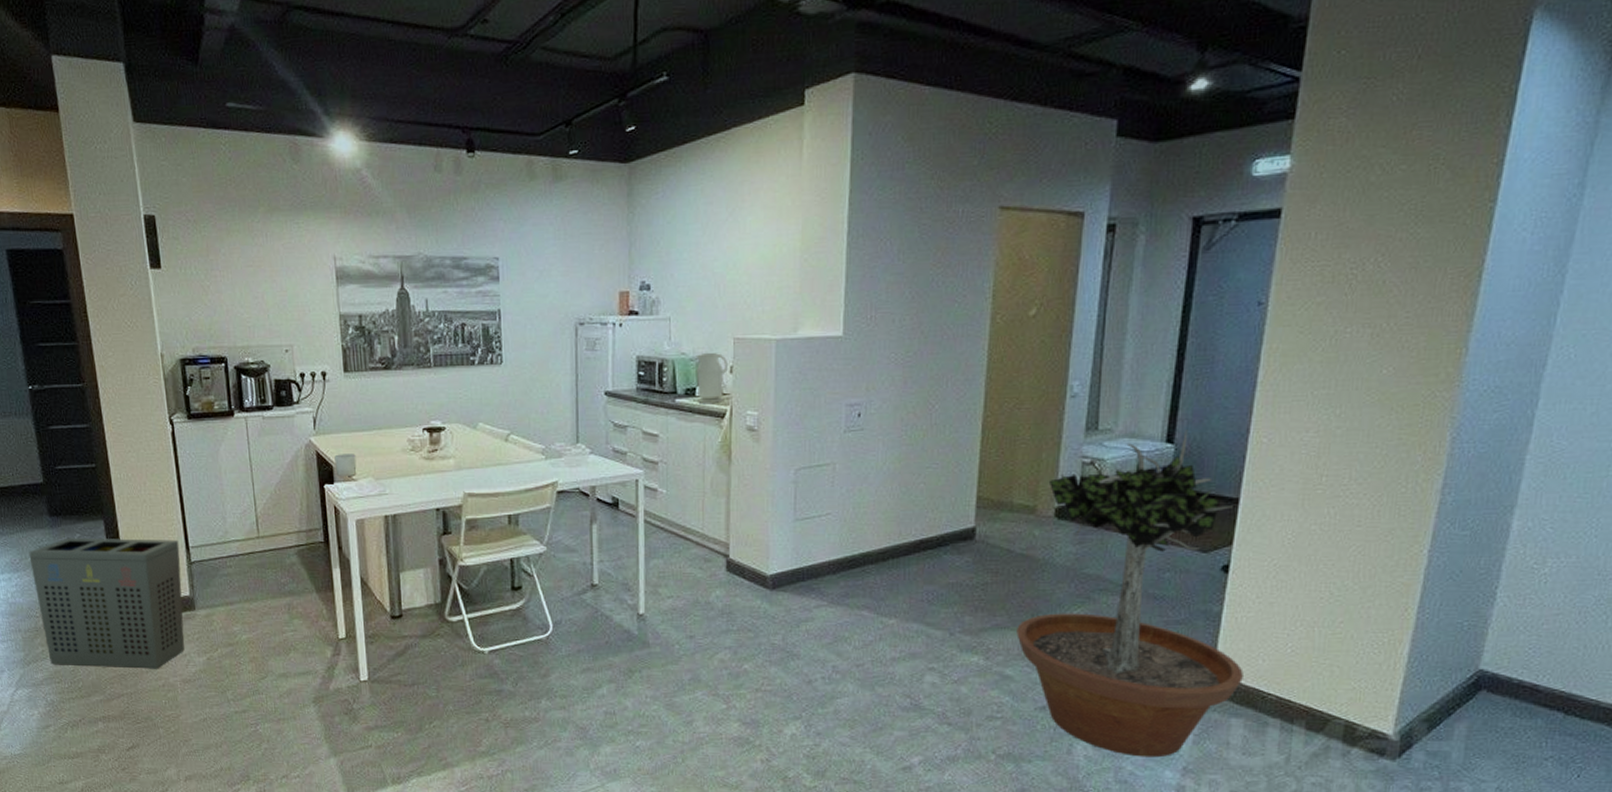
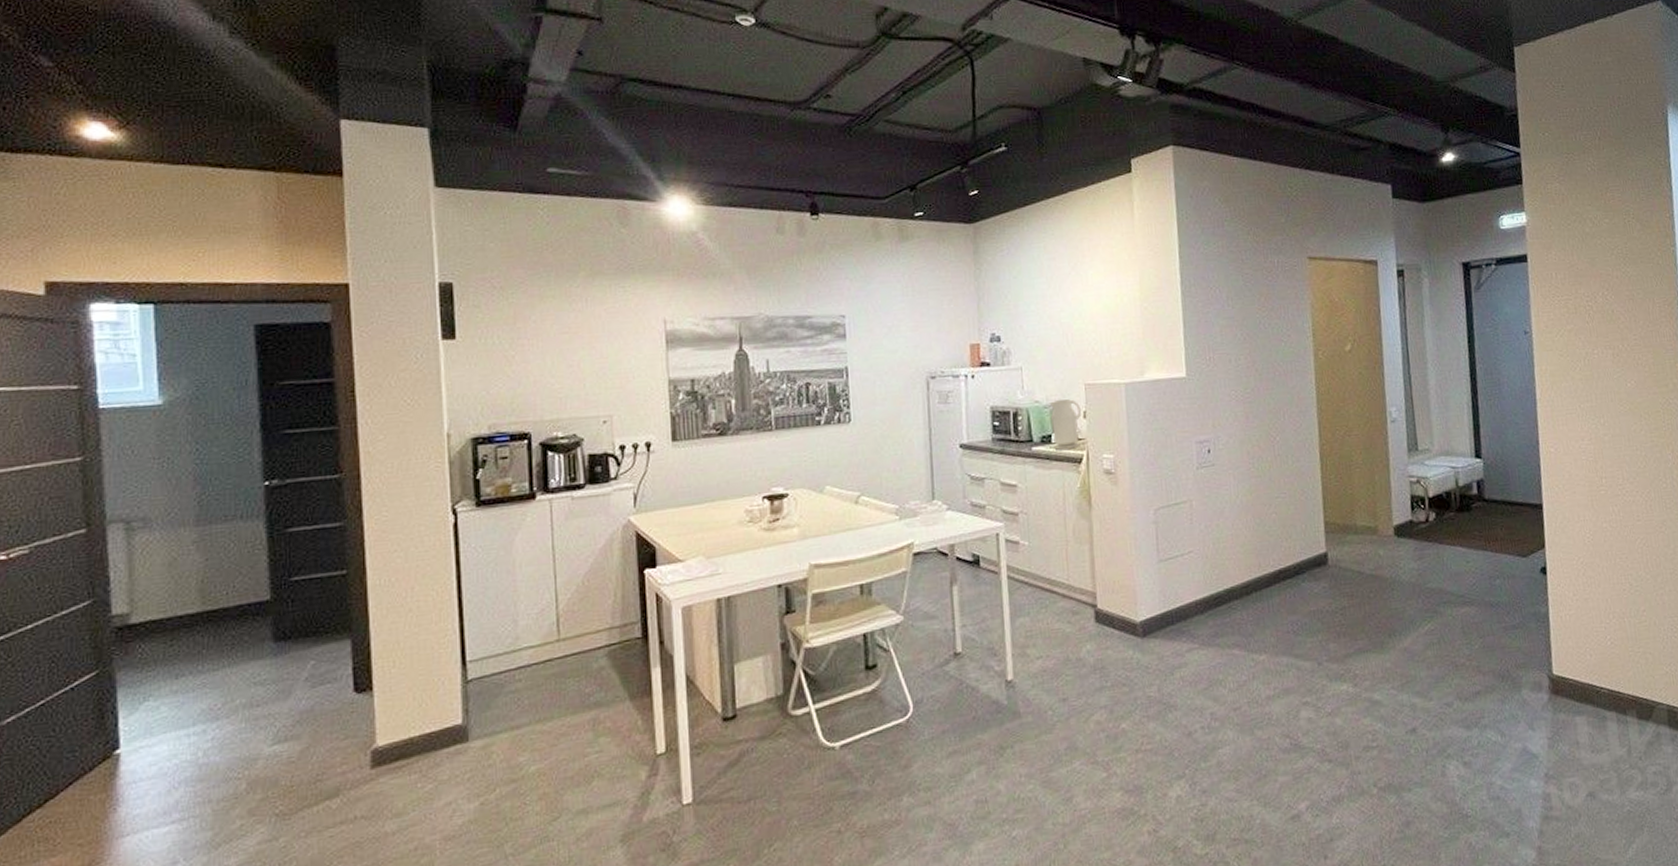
recycling bin: present [29,537,185,669] -> none [237,654,453,843]
mug: present [334,454,357,477] -> none [658,531,685,560]
potted tree: present [1016,429,1243,758] -> none [1378,445,1578,769]

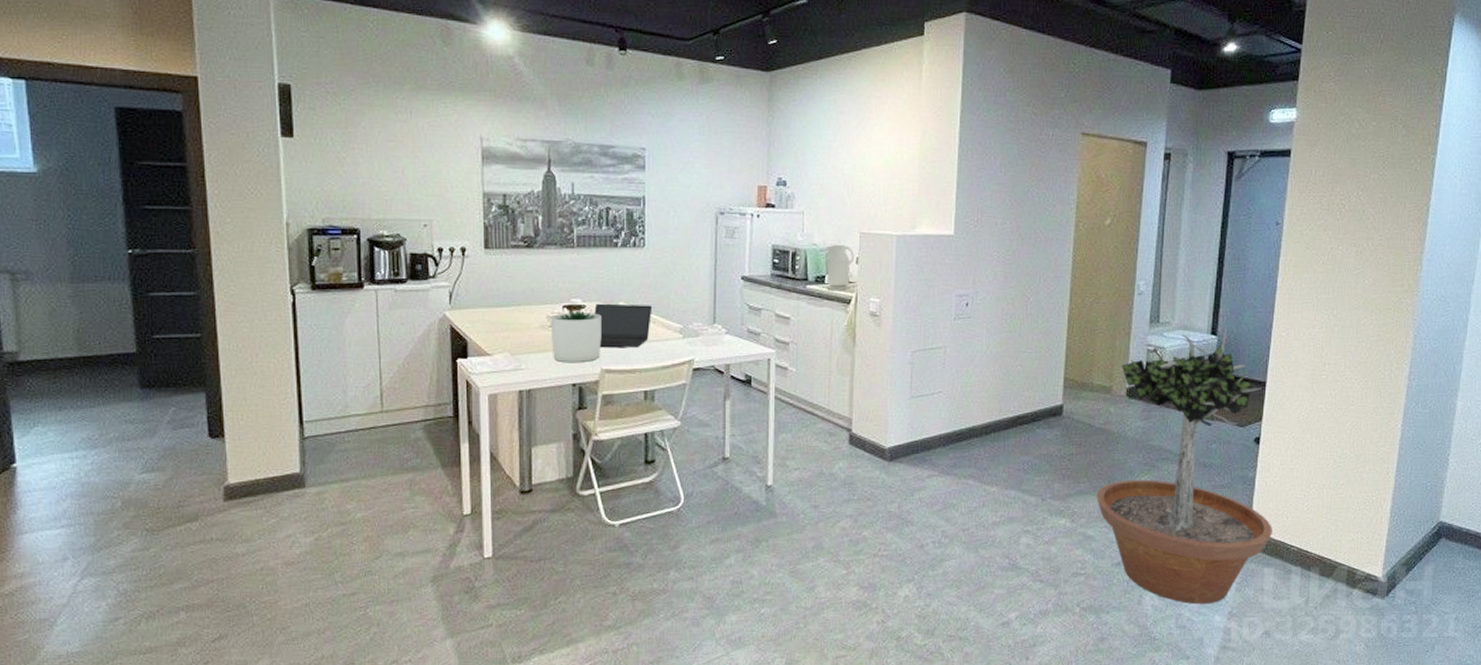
planter: none [750,501,809,562] -> present [551,311,602,363]
laptop: none [798,486,864,539] -> present [594,303,653,348]
potted tree: none [1378,445,1578,769] -> present [1096,324,1272,605]

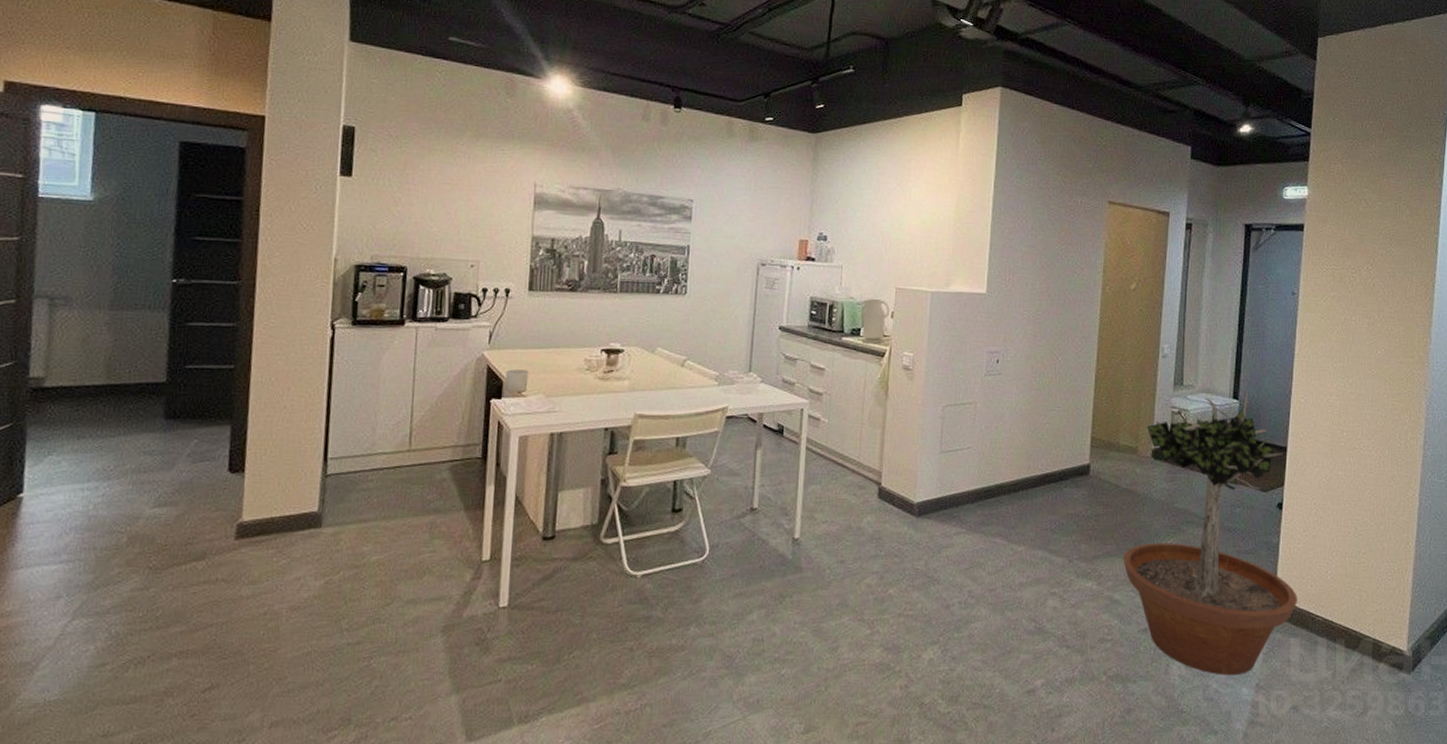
mug: none [470,329,493,352] -> present [505,369,529,393]
planter: present [551,311,602,363] -> none [587,355,639,407]
laptop: present [594,303,653,348] -> none [632,348,690,394]

